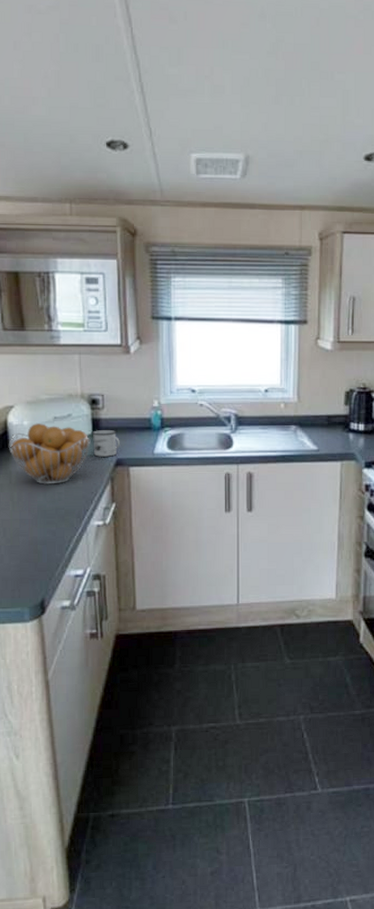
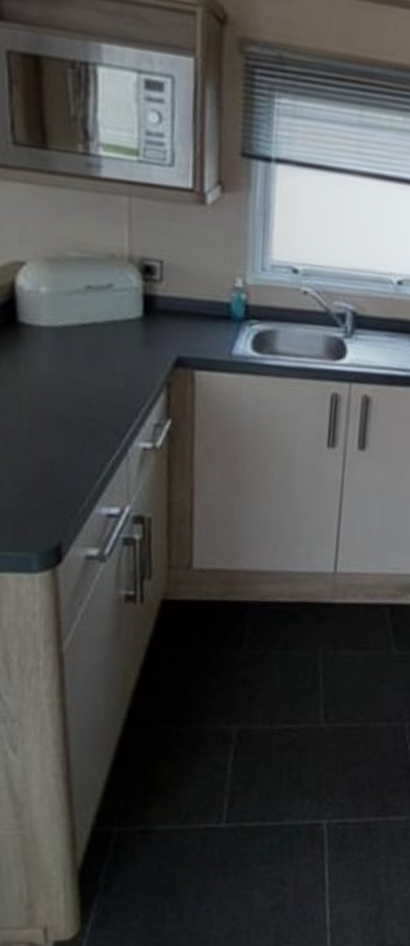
fruit basket: present [8,423,91,484] -> none [15,292,140,384]
mug: present [92,429,120,457] -> none [142,311,183,353]

